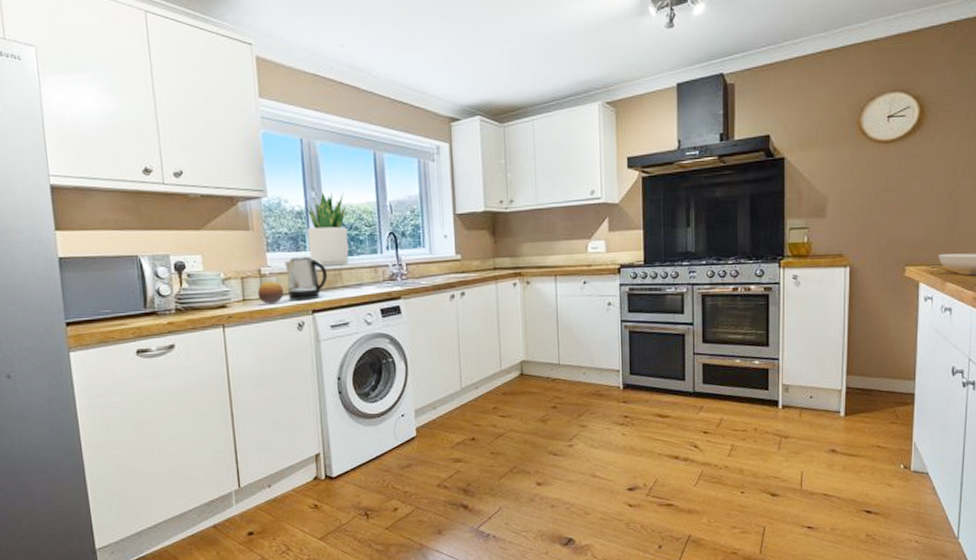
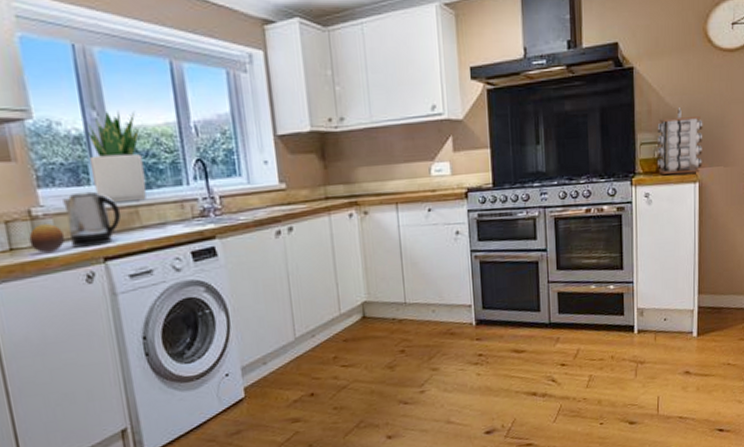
spice rack: none [806,195,855,260] -> present [656,107,703,176]

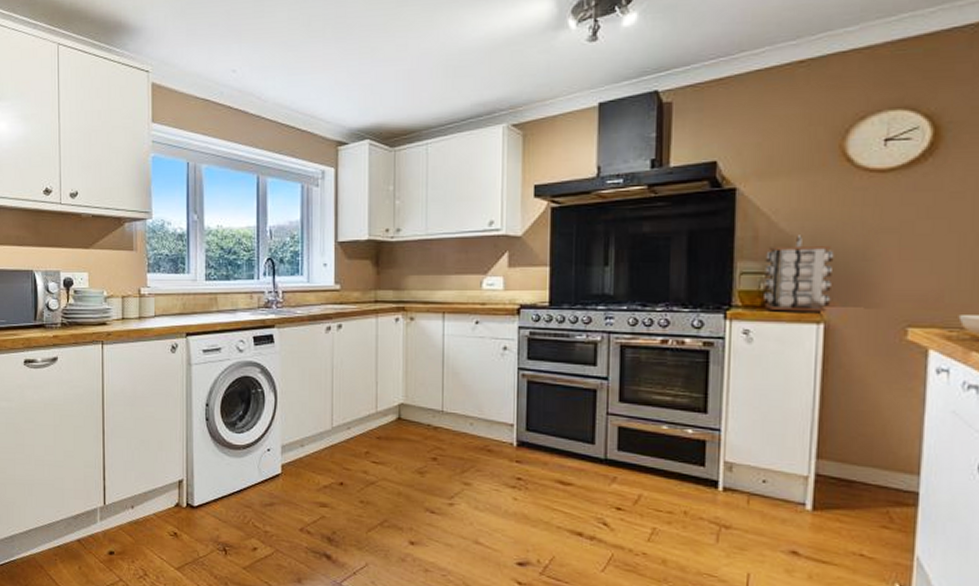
fruit: present [28,223,65,254] -> none [136,300,161,325]
kettle: present [63,191,122,247] -> none [164,278,204,323]
planter: present [86,111,147,203] -> none [188,216,226,289]

